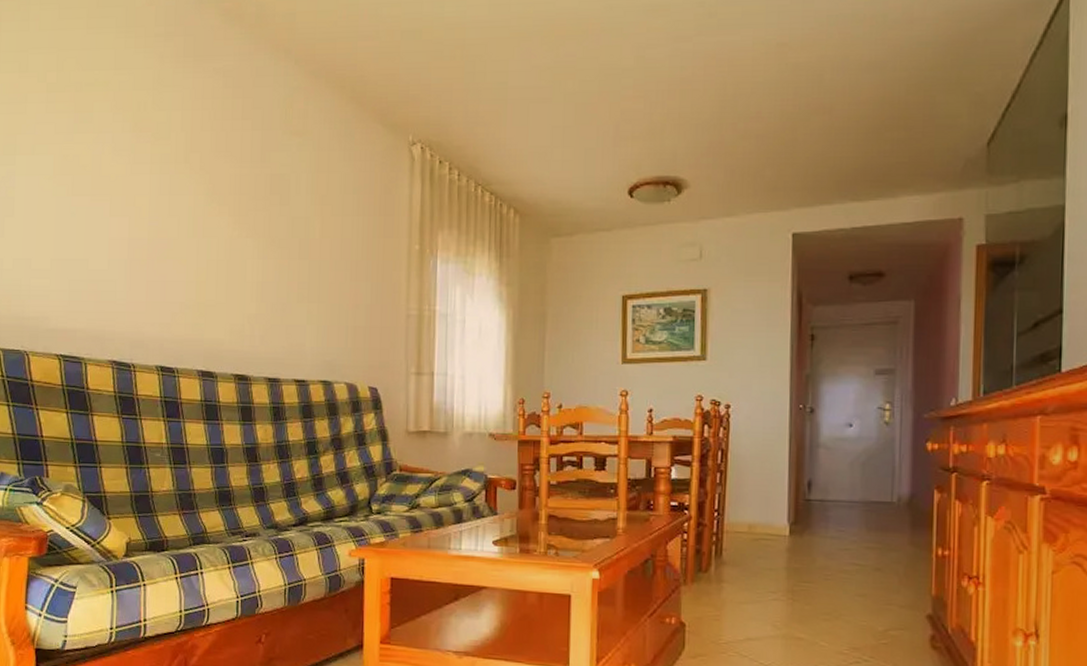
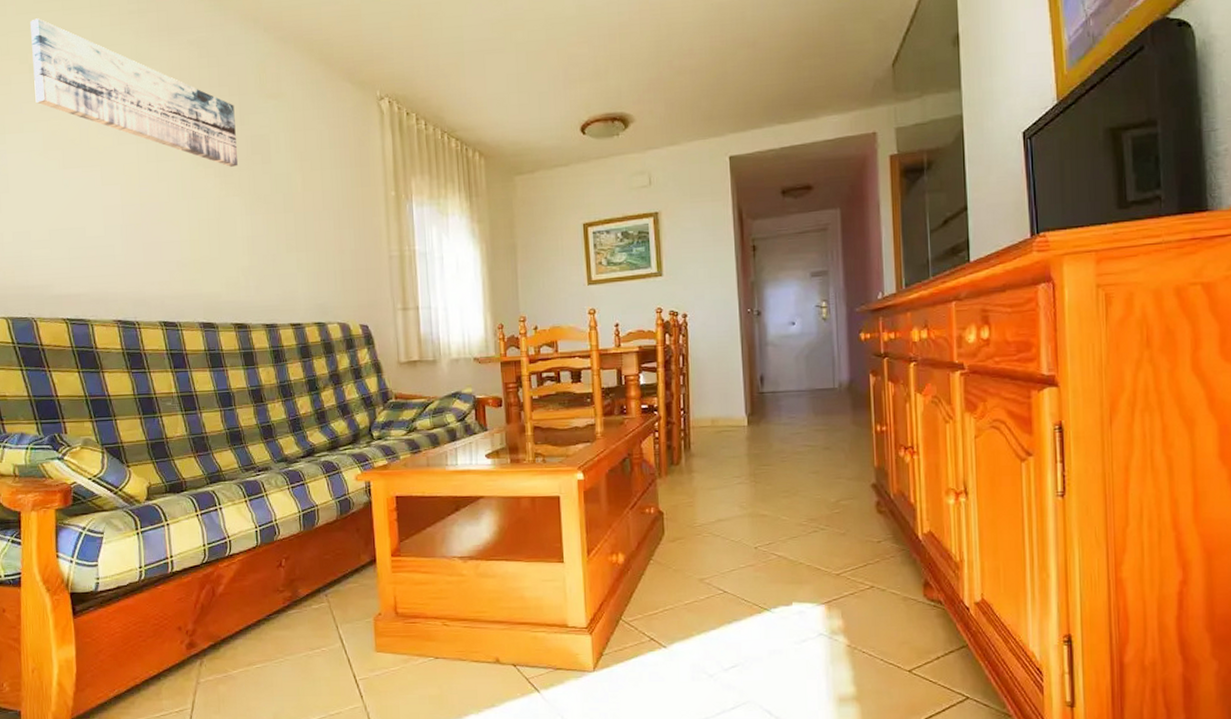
wall art: none [50,35,256,206] -> present [30,18,239,167]

